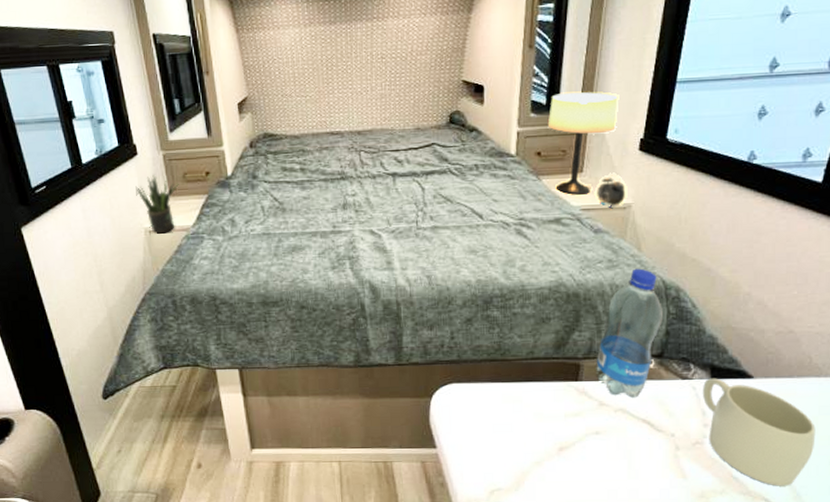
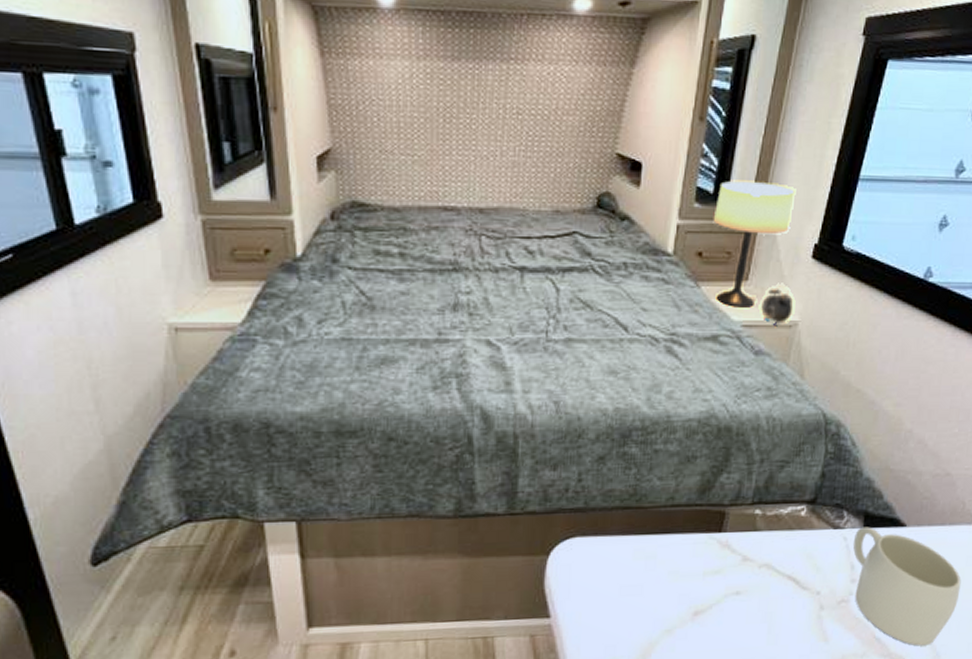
potted plant: present [137,174,179,235] -> none [159,247,224,334]
bottle: present [596,268,663,398] -> none [742,399,821,551]

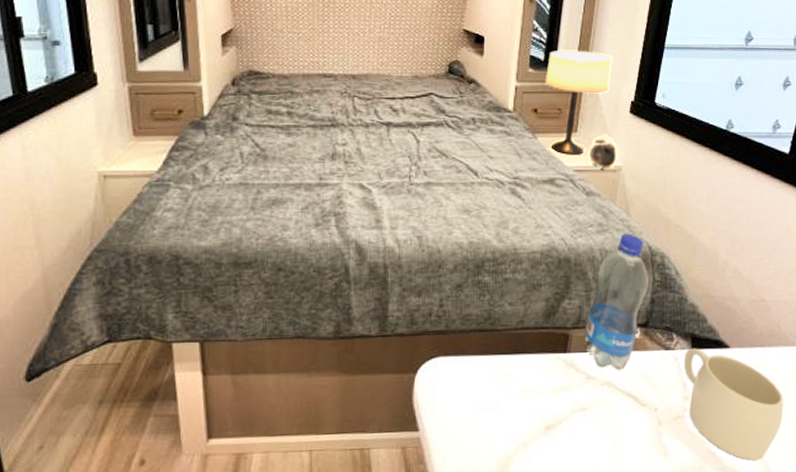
bottle: none [742,399,821,551] -> present [584,233,648,370]

